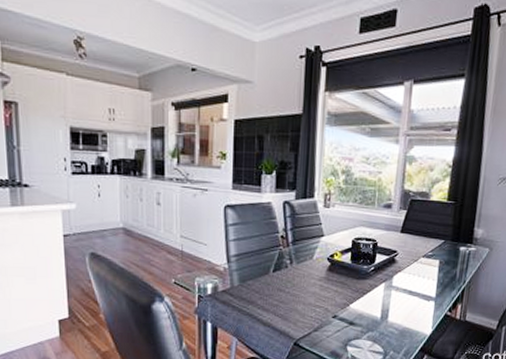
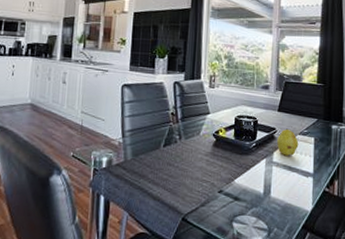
fruit: none [397,251,422,280] -> present [277,128,299,156]

